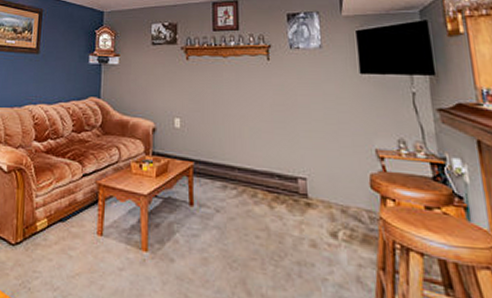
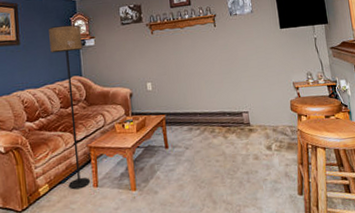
floor lamp: none [69,38,106,233] -> present [49,24,91,190]

